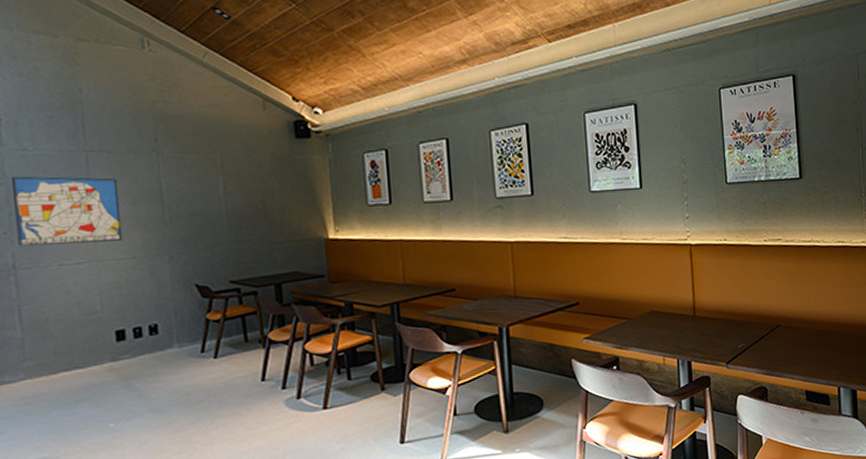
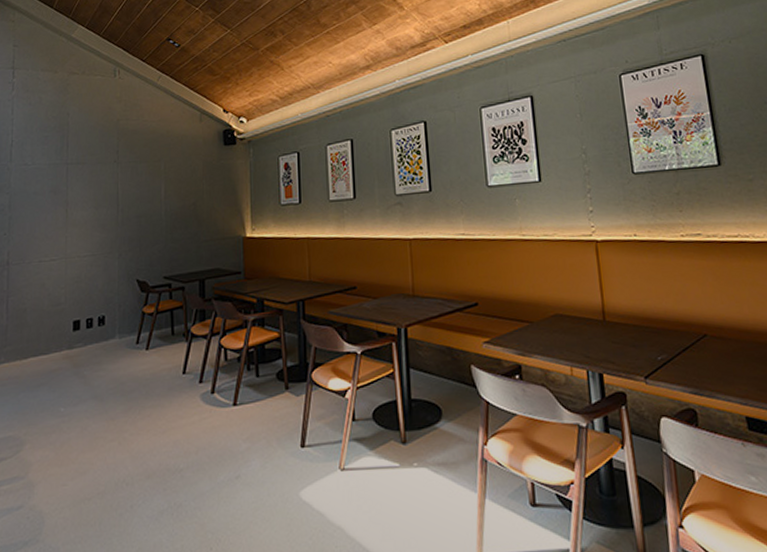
wall art: present [12,176,123,247] -> none [13,186,87,246]

